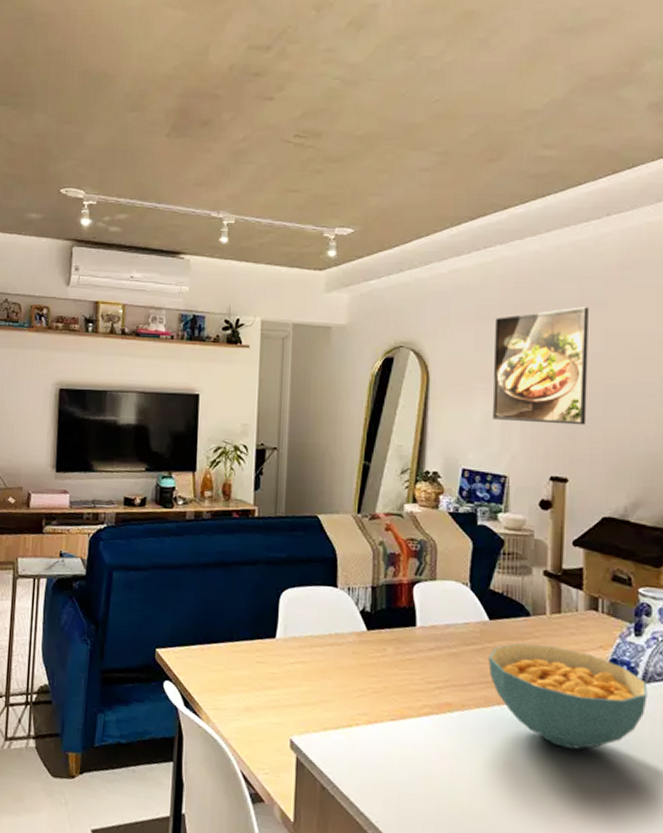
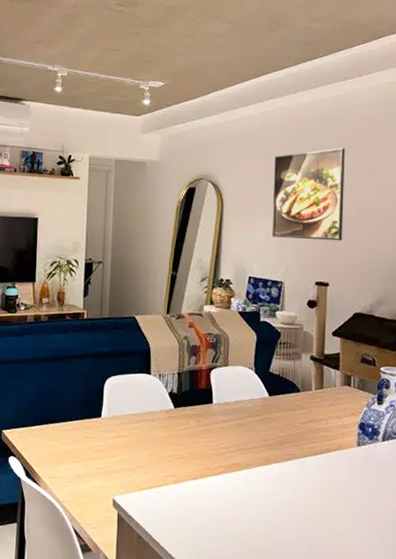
cereal bowl: present [488,643,648,750] -> none [268,414,387,495]

